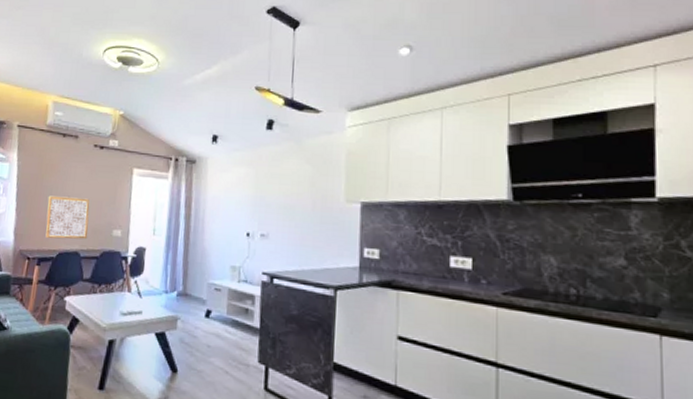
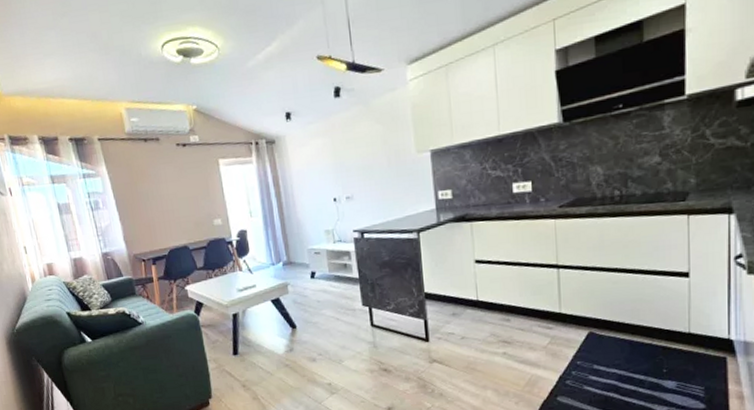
wall art: present [45,195,90,240] -> none [146,196,192,240]

